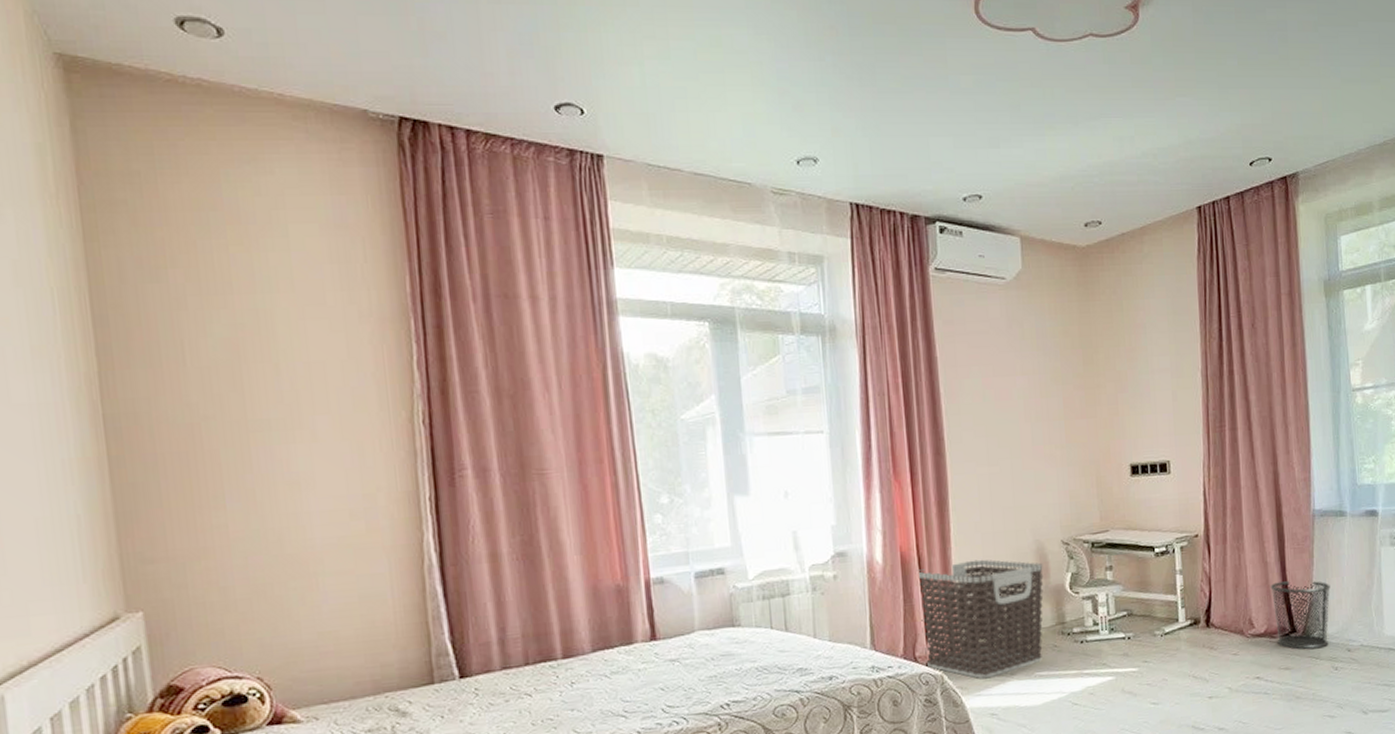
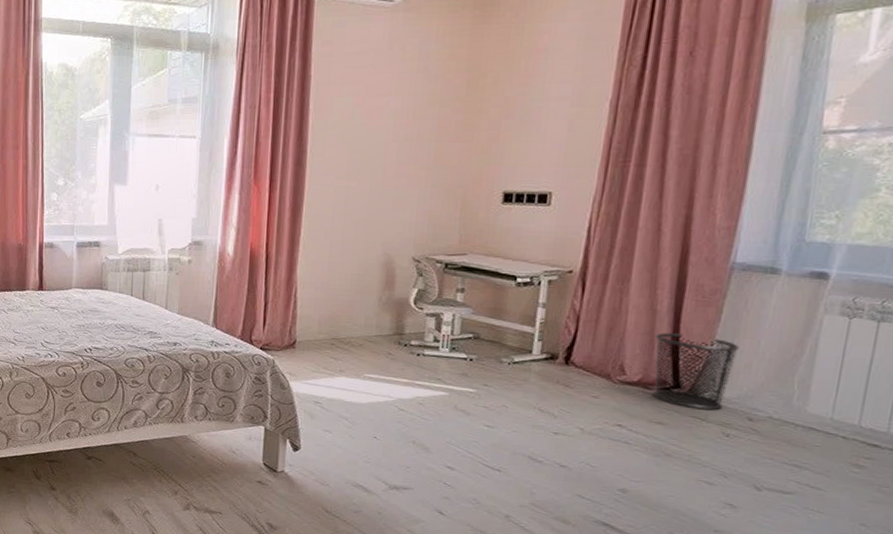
clothes hamper: present [916,559,1044,679] -> none [260,264,389,371]

